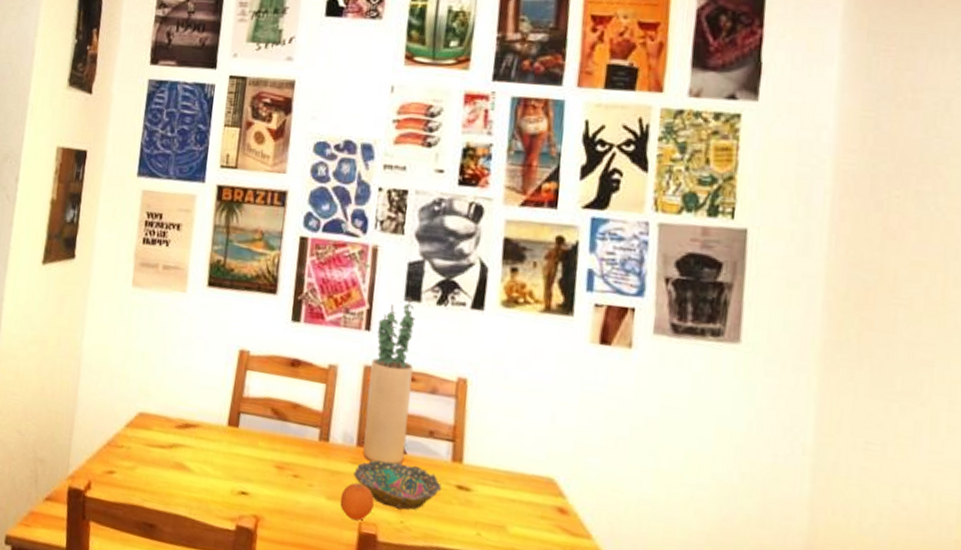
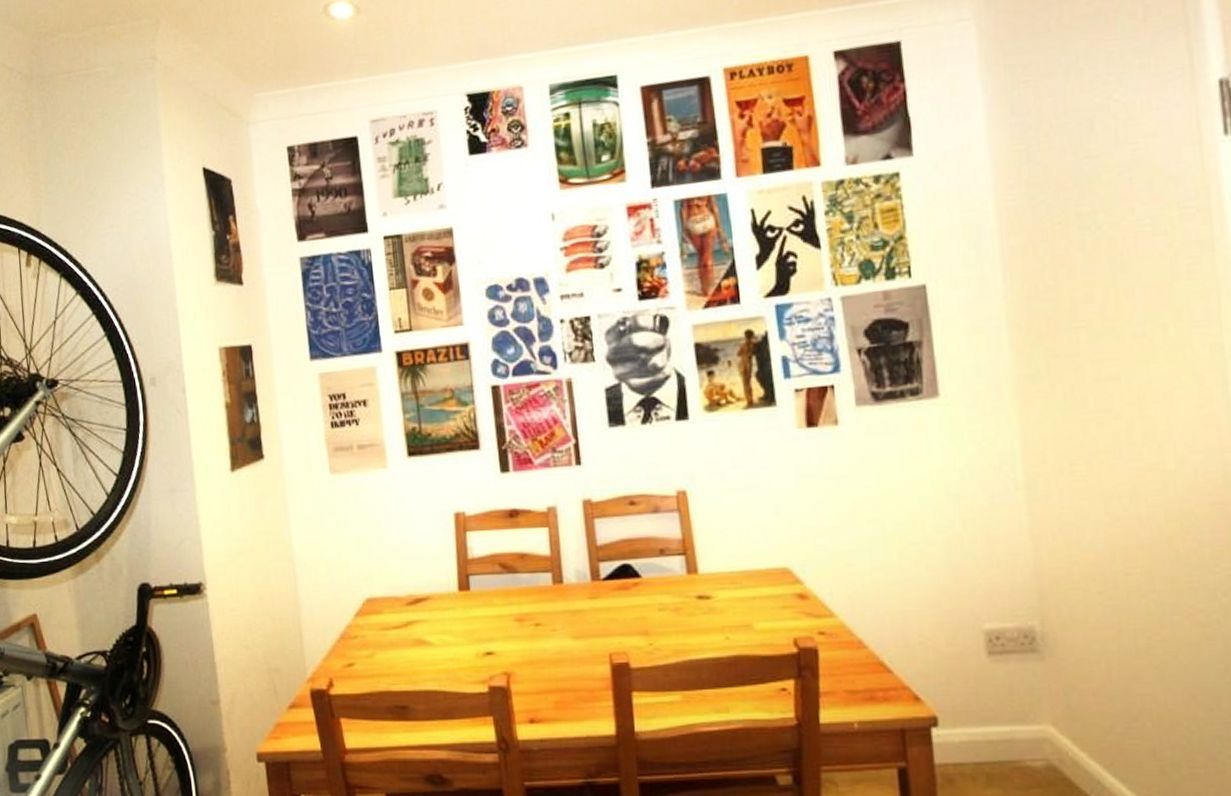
fruit: present [340,483,374,520] -> none [585,617,620,653]
bowl: present [353,460,441,510] -> none [594,586,682,632]
vase: present [363,296,415,465] -> none [587,422,641,594]

